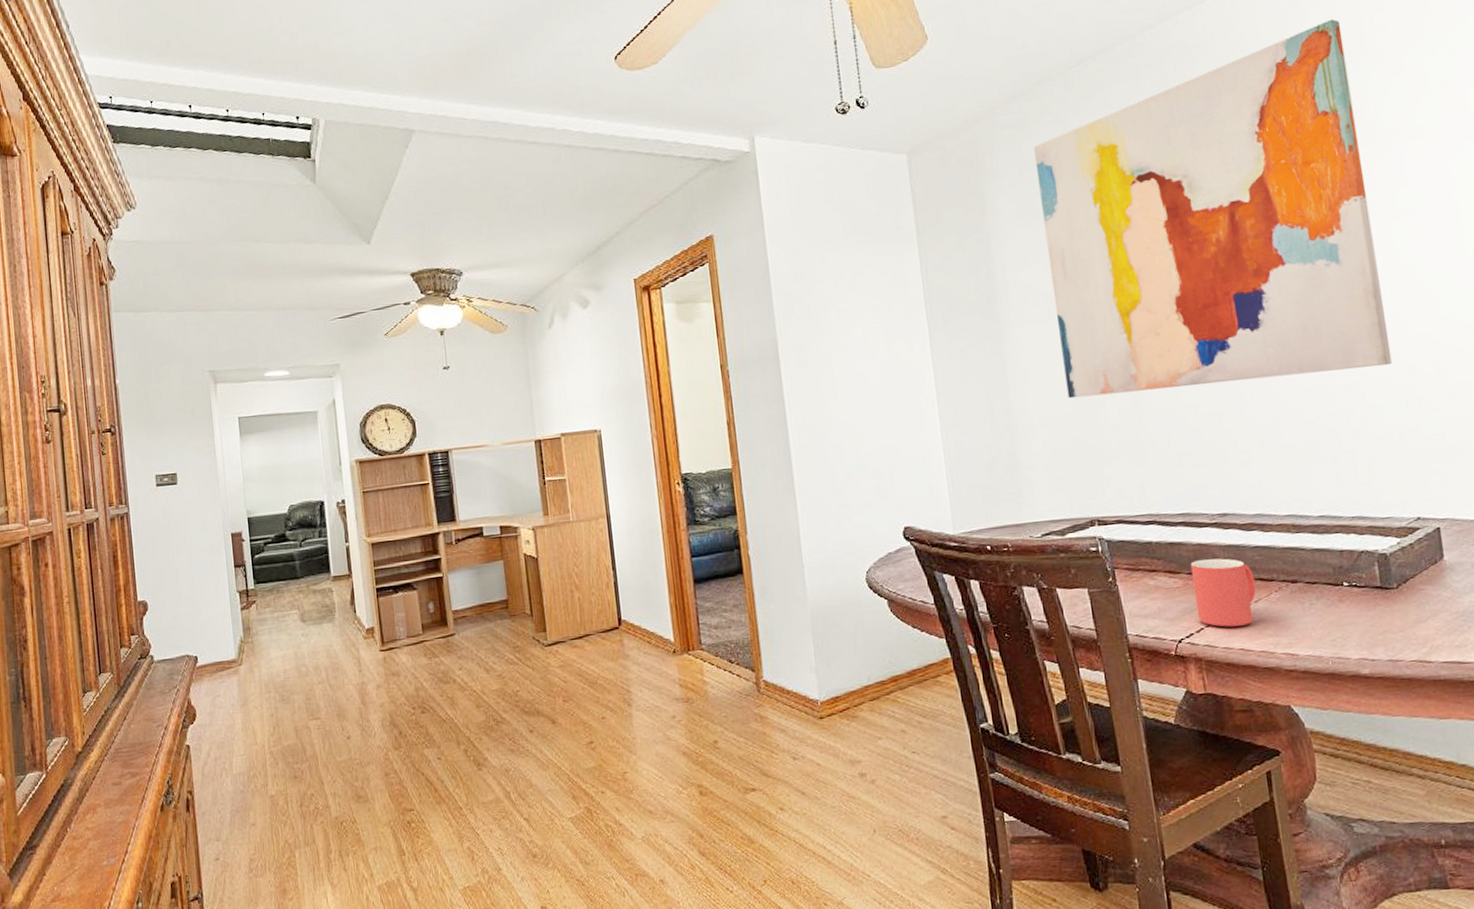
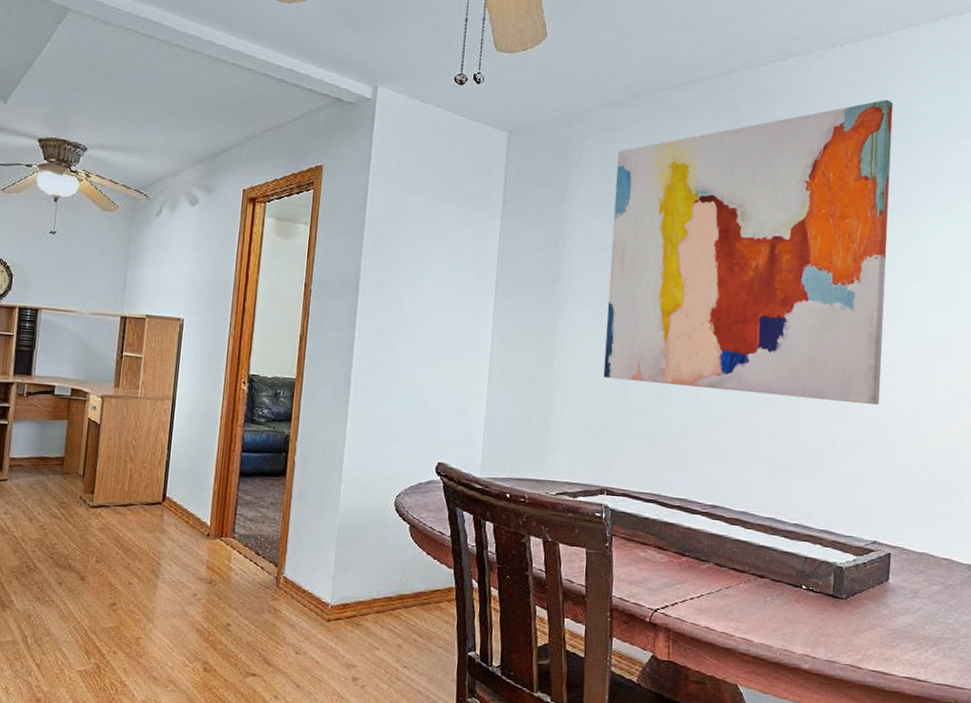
mug: present [1190,558,1256,627] -> none [675,542,729,607]

